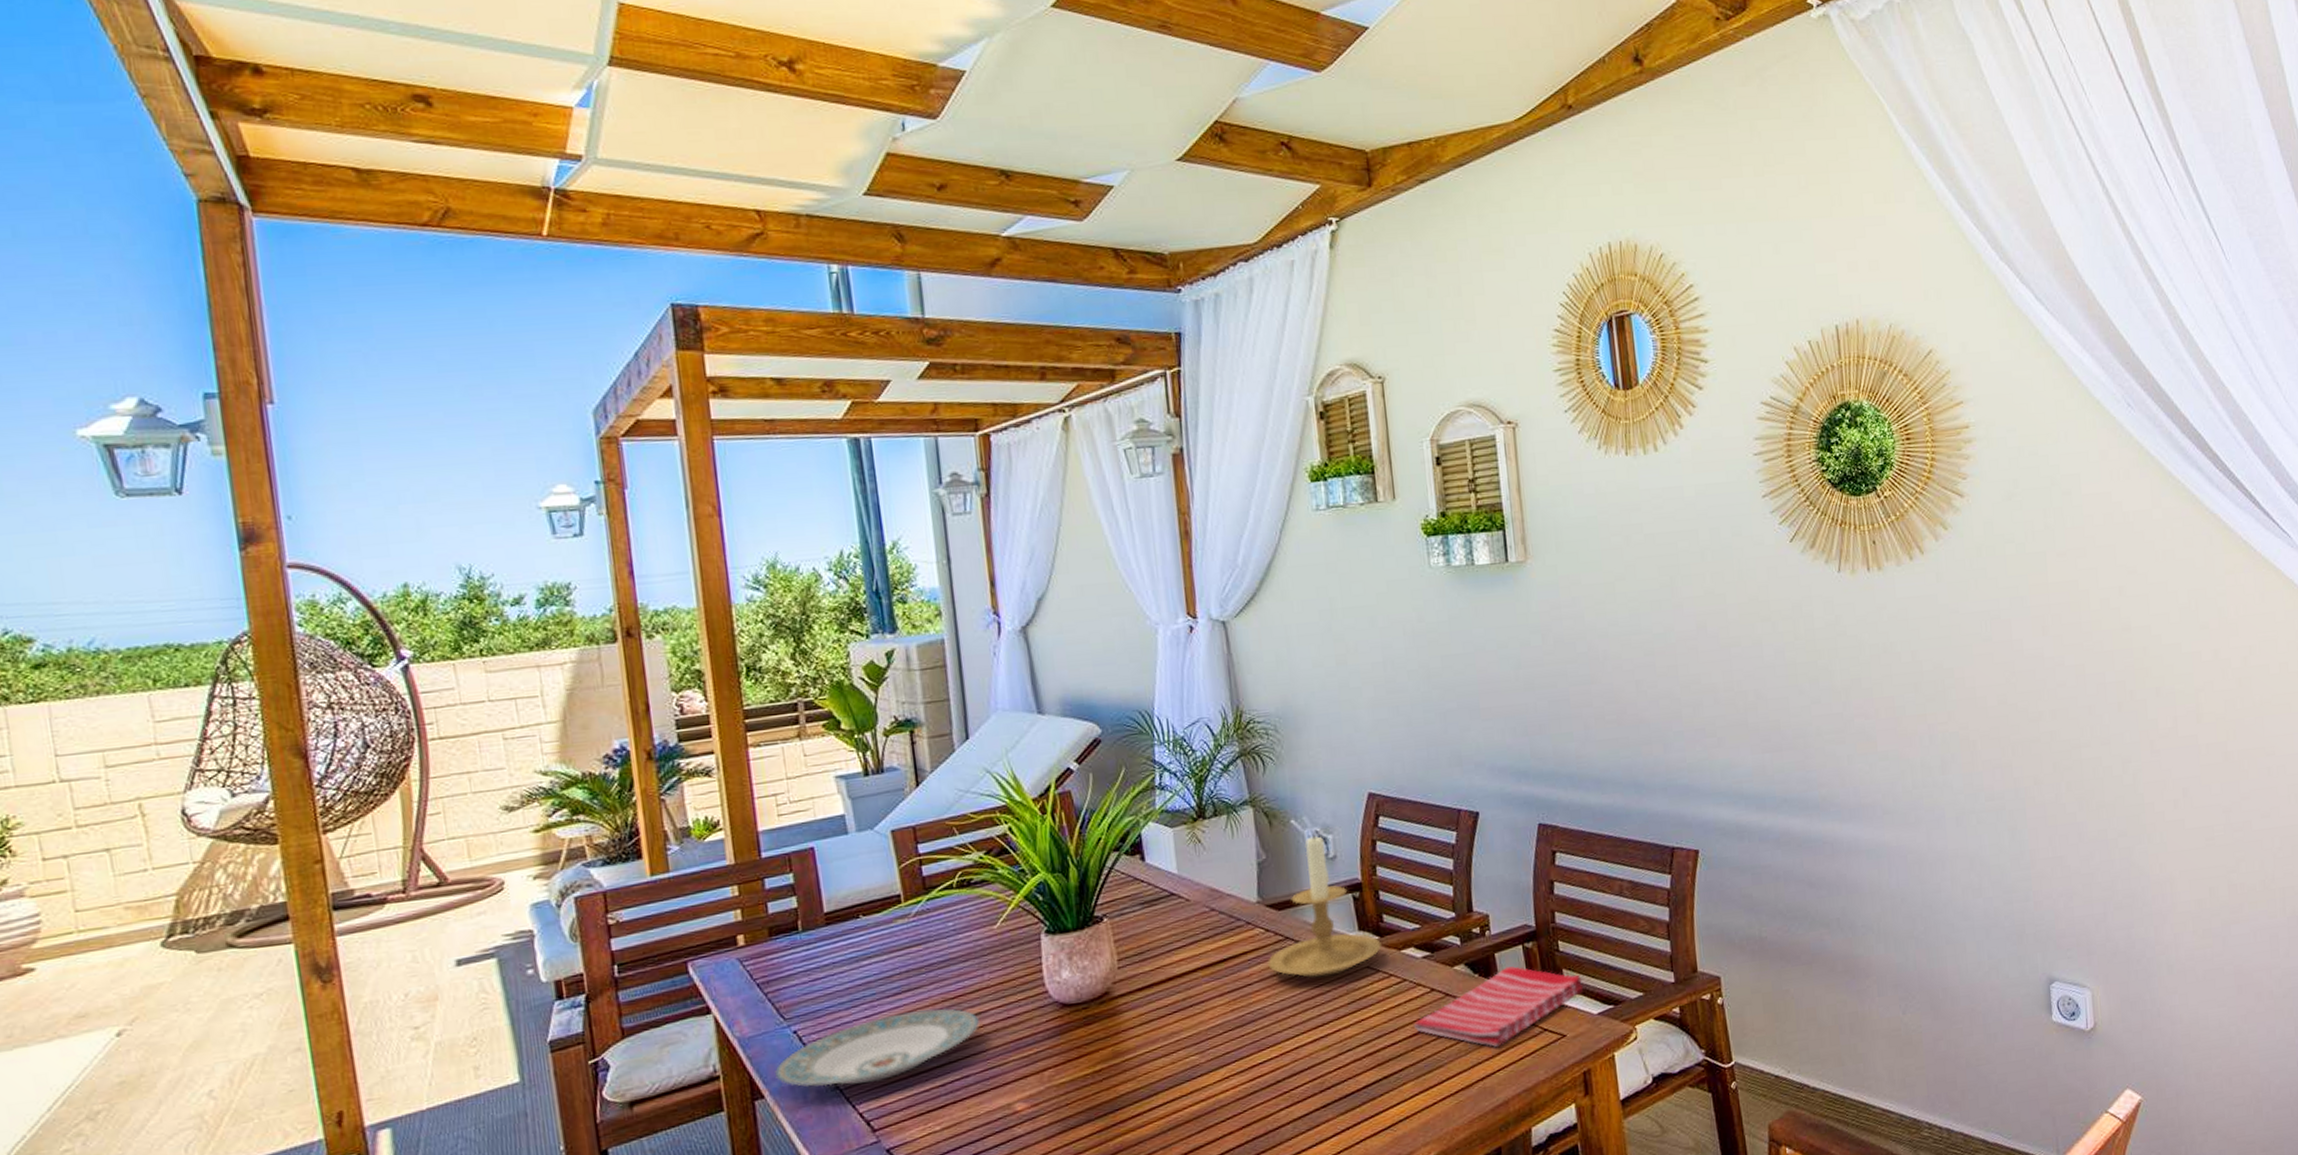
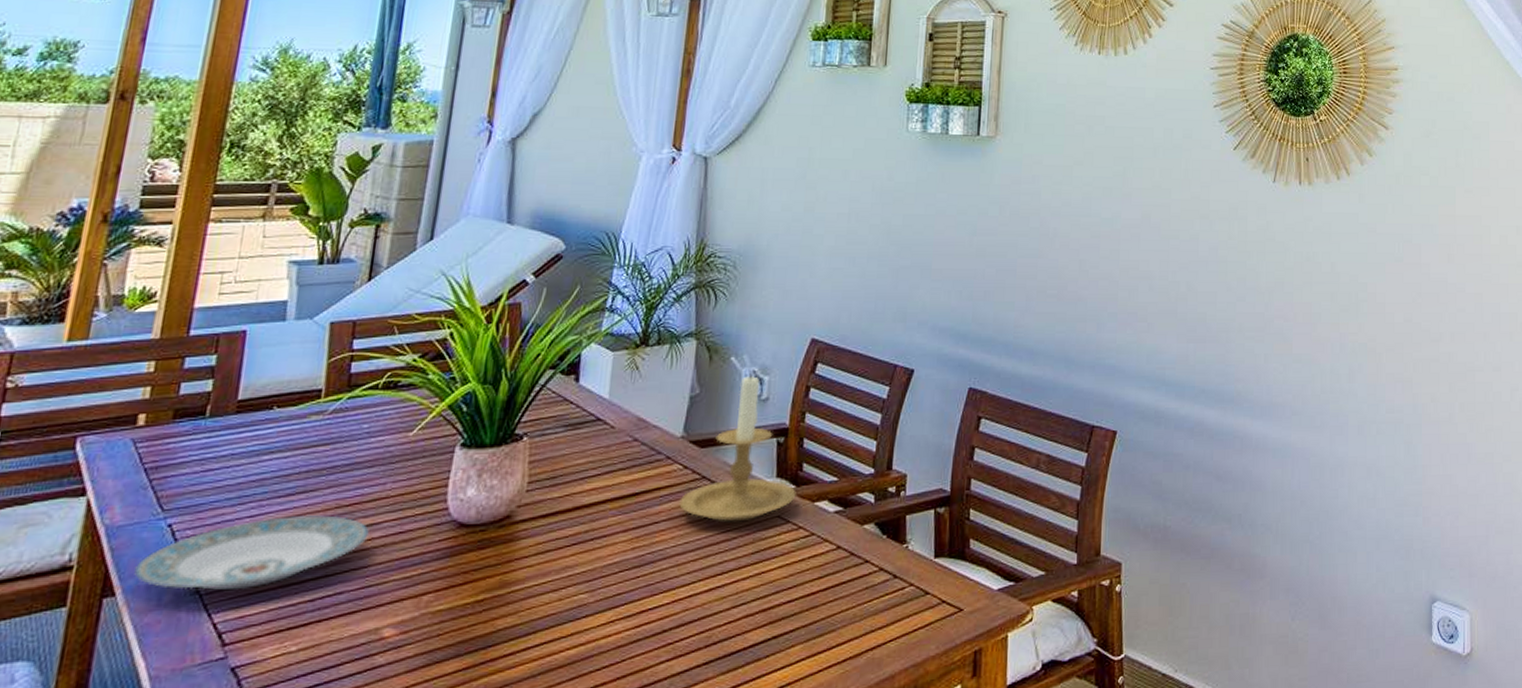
dish towel: present [1413,966,1584,1048] -> none [812,531,988,616]

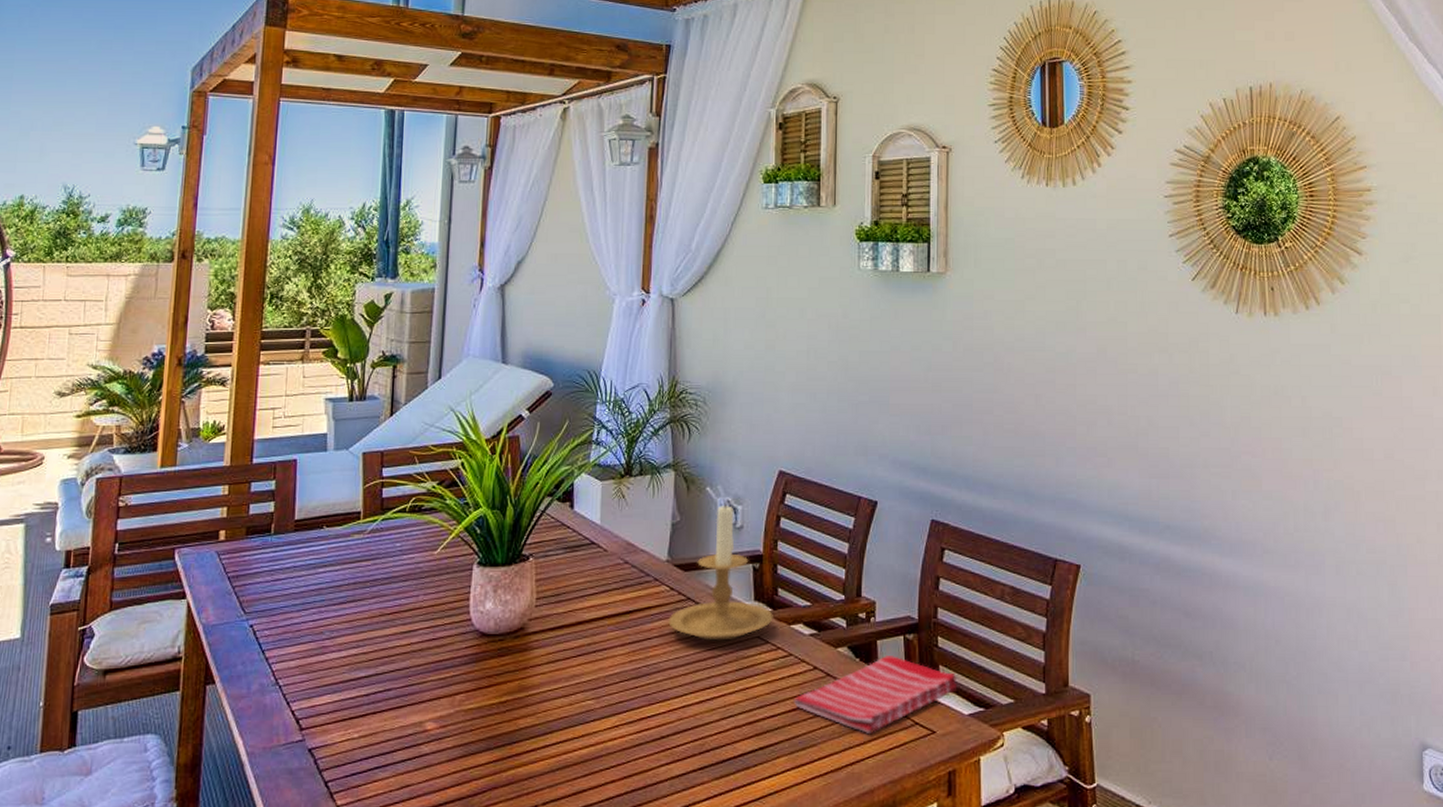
plate: present [134,514,370,590] -> none [228,620,409,682]
dish towel: none [812,531,988,616] -> present [793,656,958,735]

